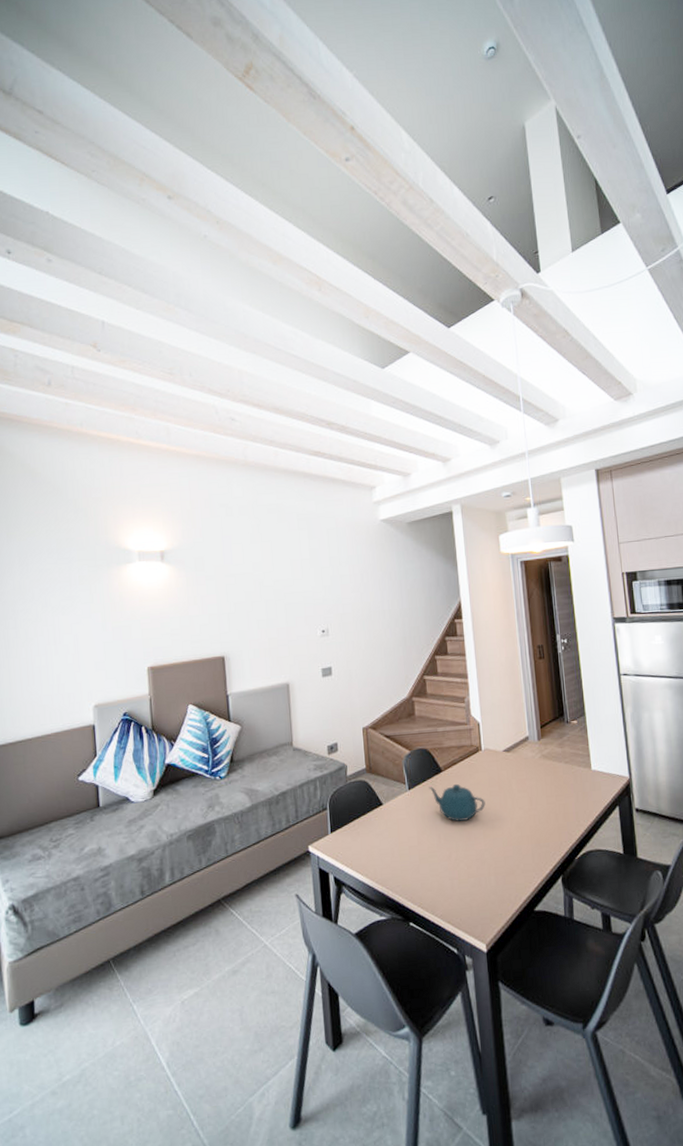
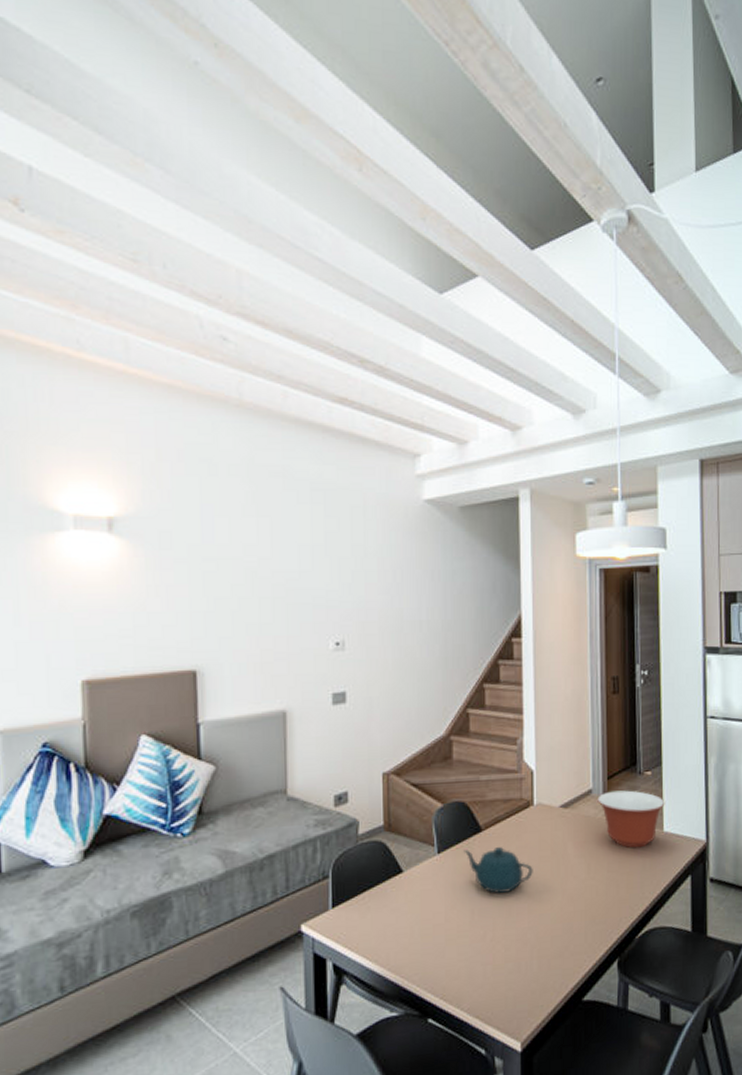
mixing bowl: none [533,736,591,784] -> present [597,790,665,848]

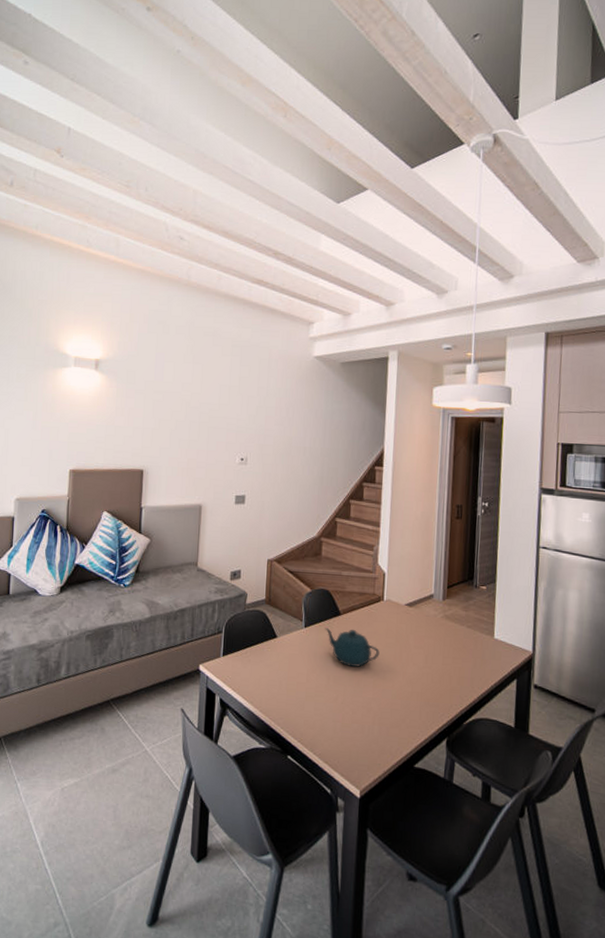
mixing bowl: present [597,790,665,848] -> none [437,598,497,649]

